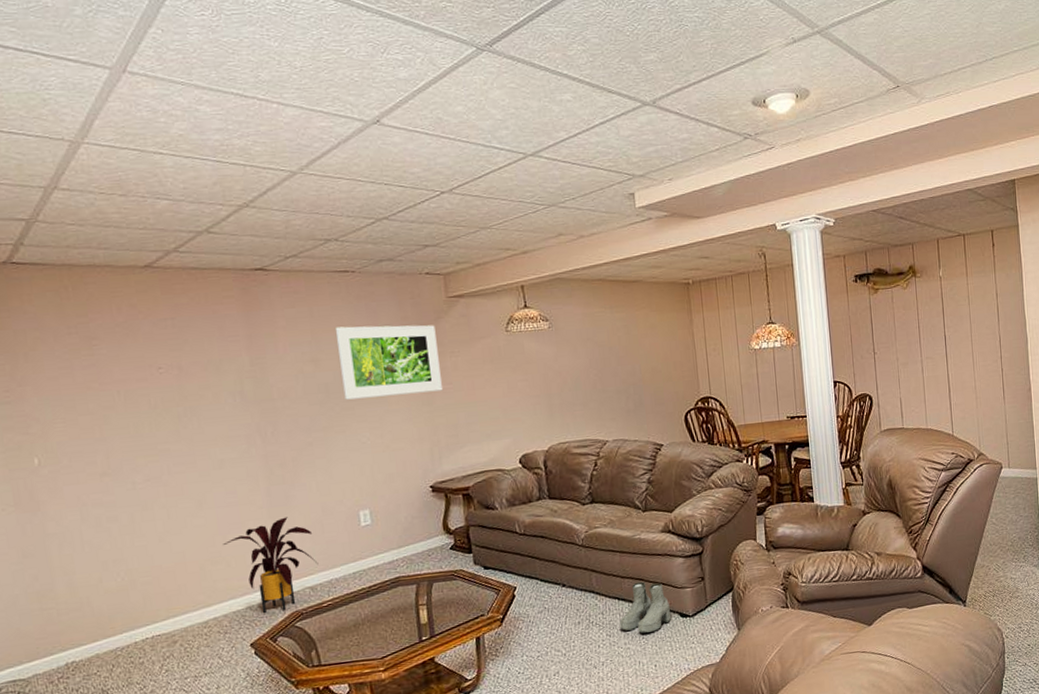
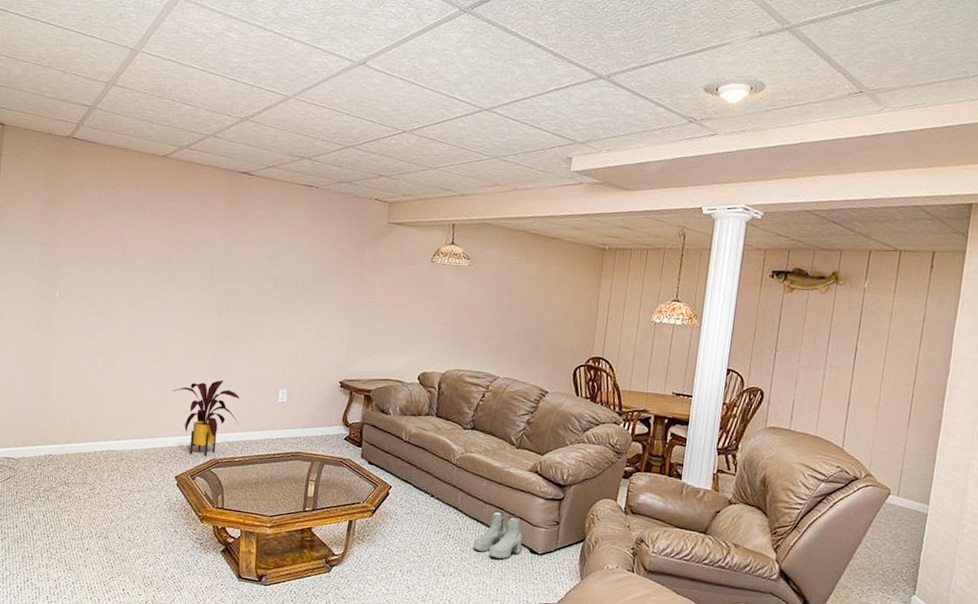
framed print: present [334,325,443,400] -> none [288,231,373,302]

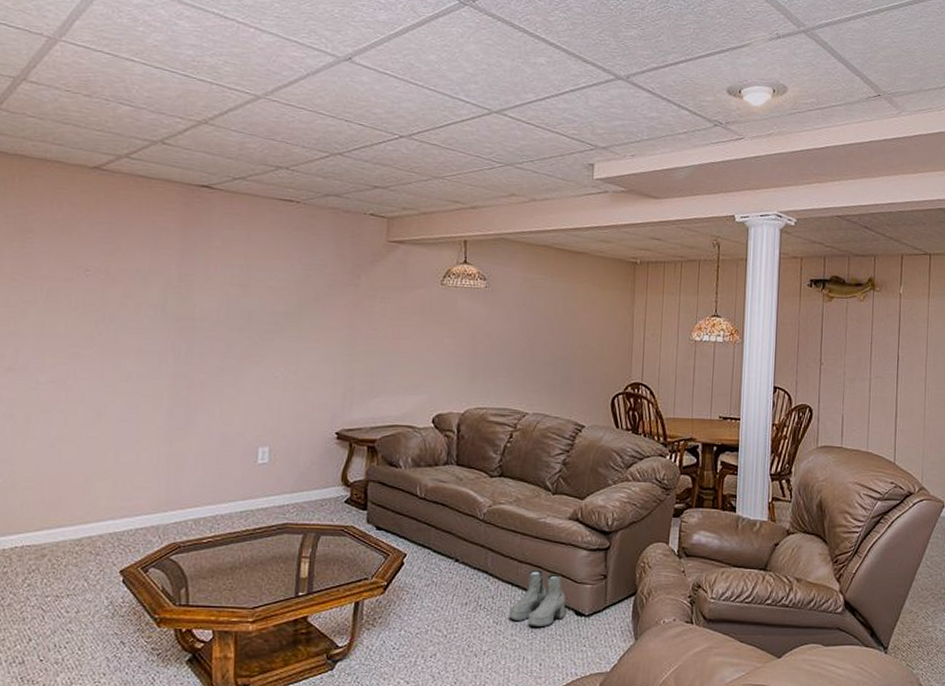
house plant: present [172,380,240,457] -> none [114,442,207,541]

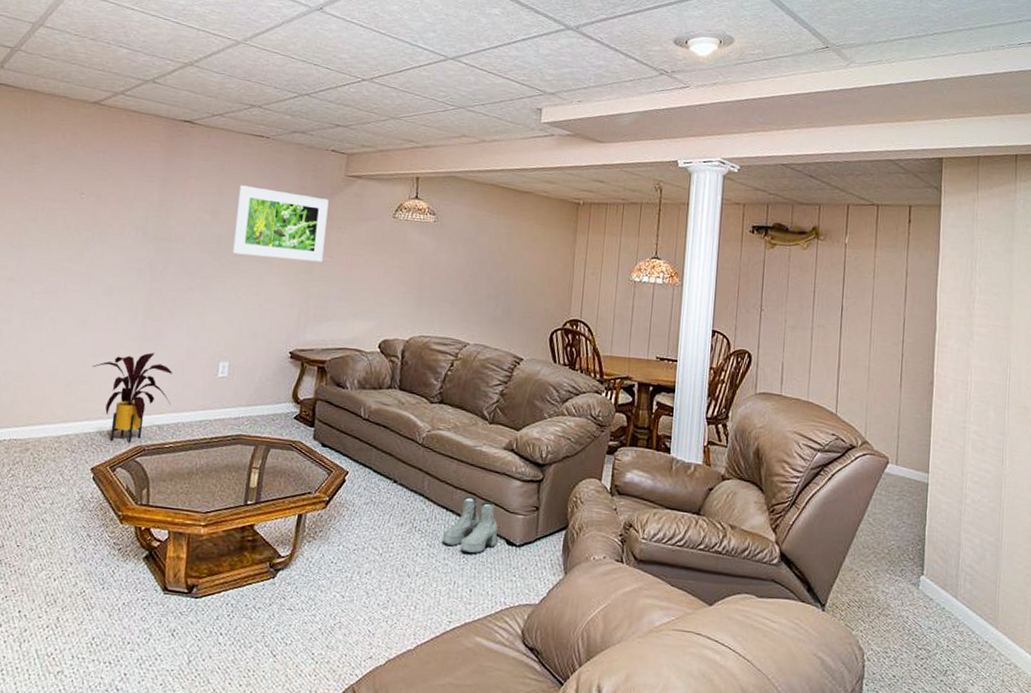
house plant: none [114,442,207,541] -> present [93,352,173,443]
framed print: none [266,255,370,335] -> present [232,185,329,262]

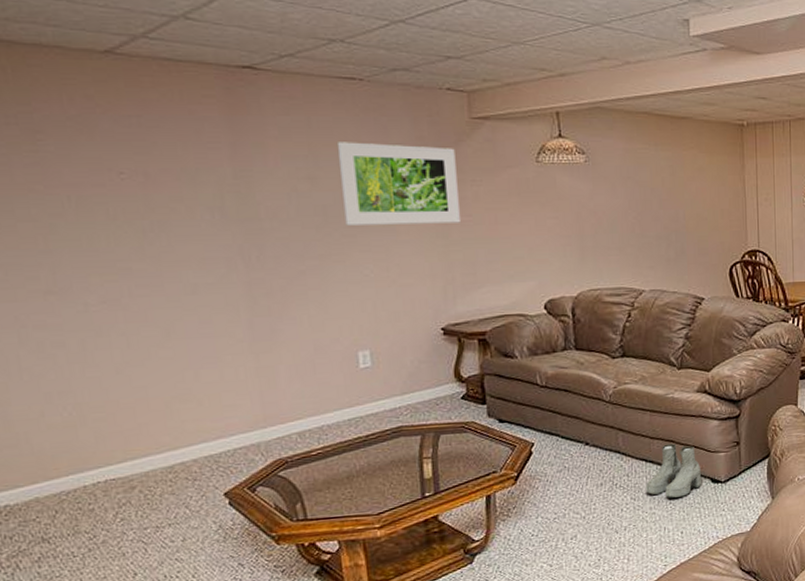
house plant: present [93,352,173,443] -> none [194,353,308,460]

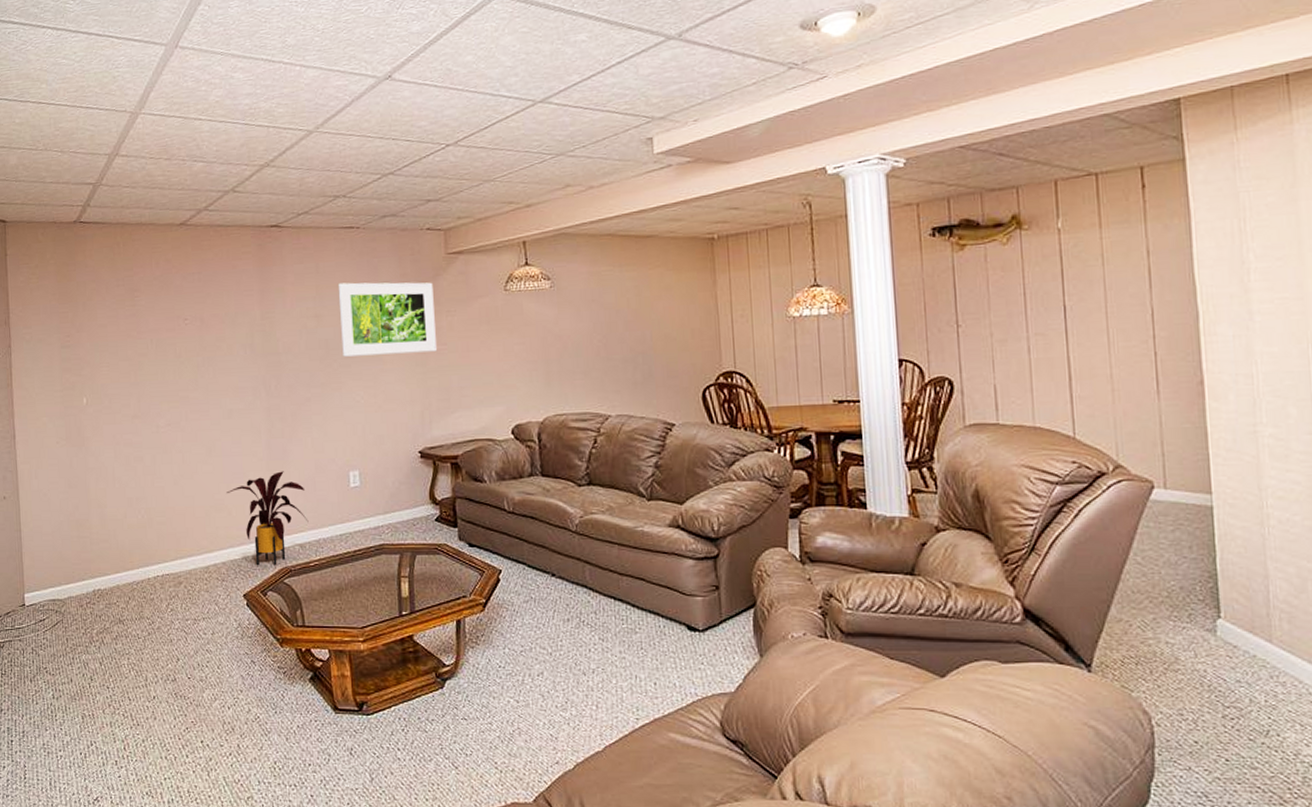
house plant: none [194,353,308,460] -> present [226,471,309,566]
boots: present [646,443,701,498] -> none [615,582,676,643]

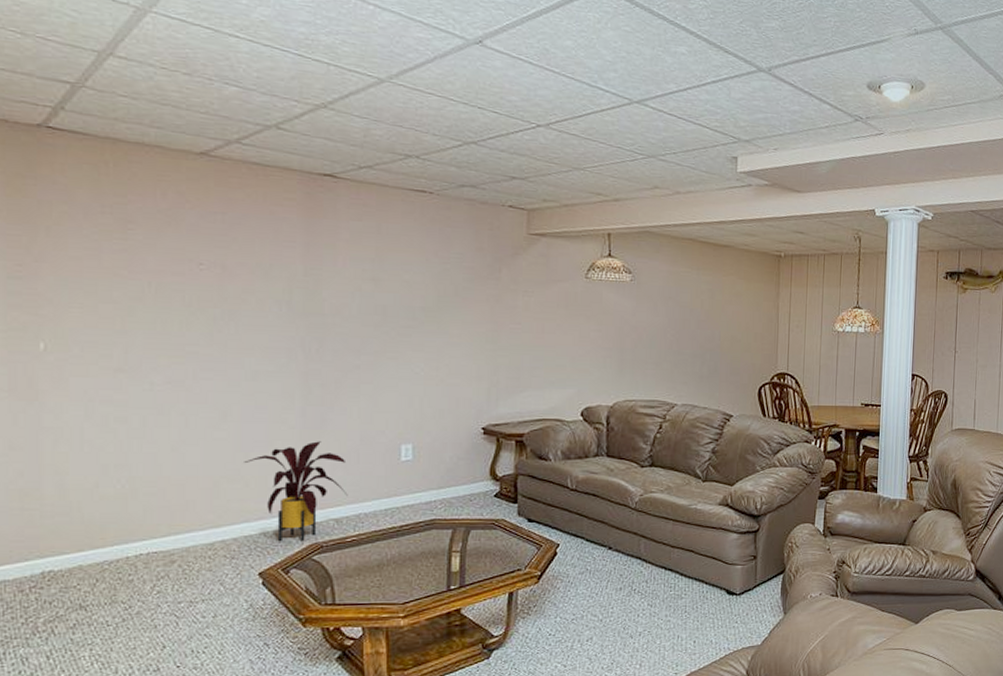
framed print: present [337,282,438,357] -> none [401,248,511,330]

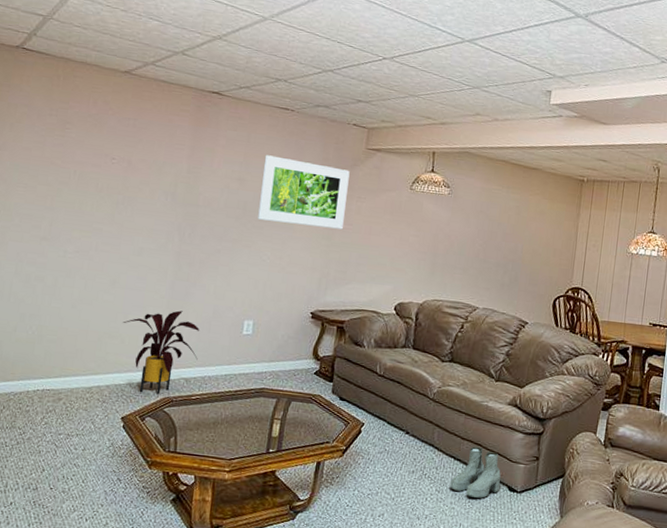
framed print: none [401,248,511,330] -> present [258,155,350,230]
boots: none [663,553,717,607] -> present [450,446,501,498]

